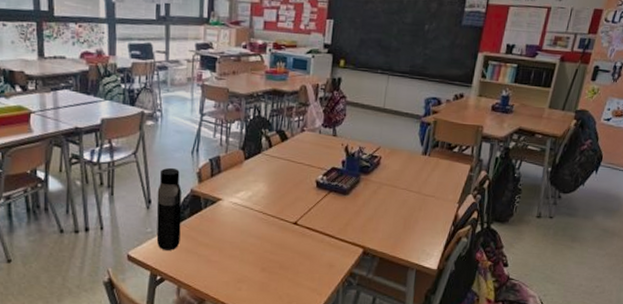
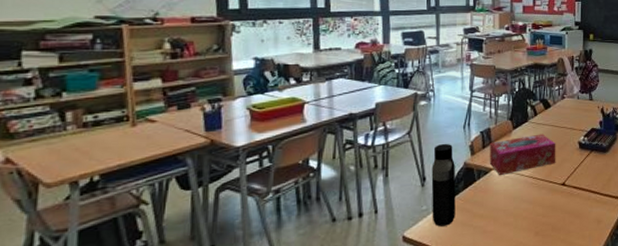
tissue box: none [217,167,291,207] -> present [489,134,556,175]

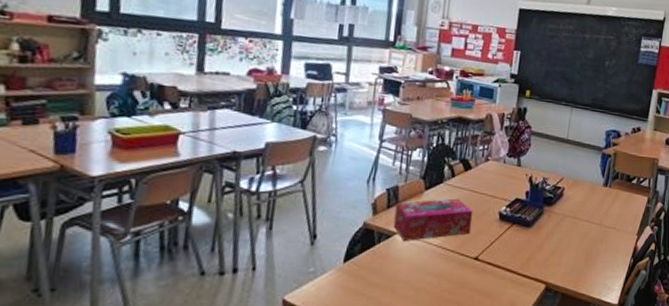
water bottle: present [431,143,456,227] -> none [319,198,353,293]

